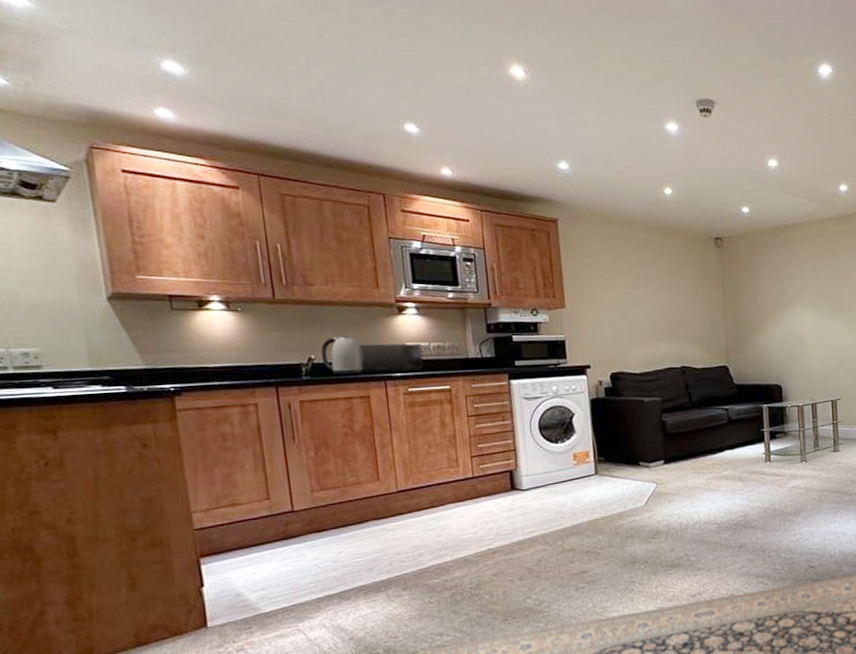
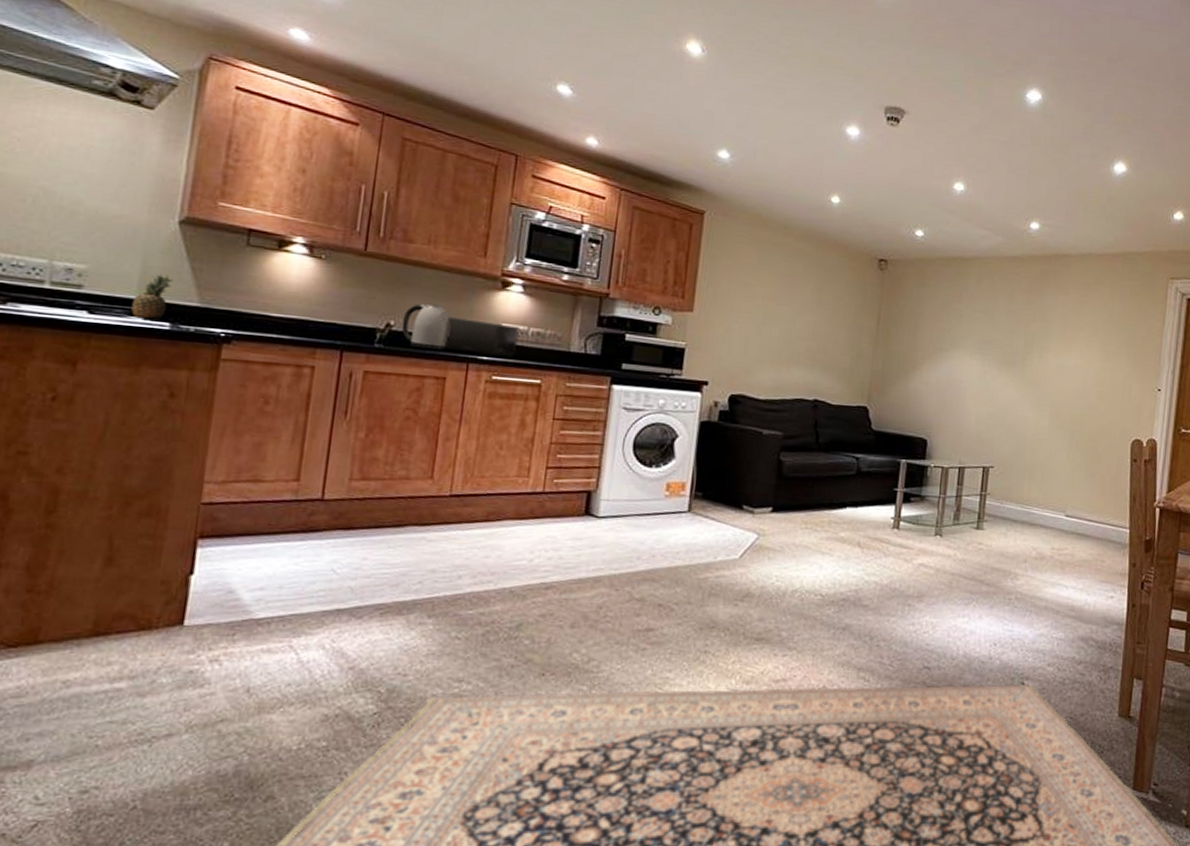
fruit: none [88,344,119,387] -> present [131,273,174,320]

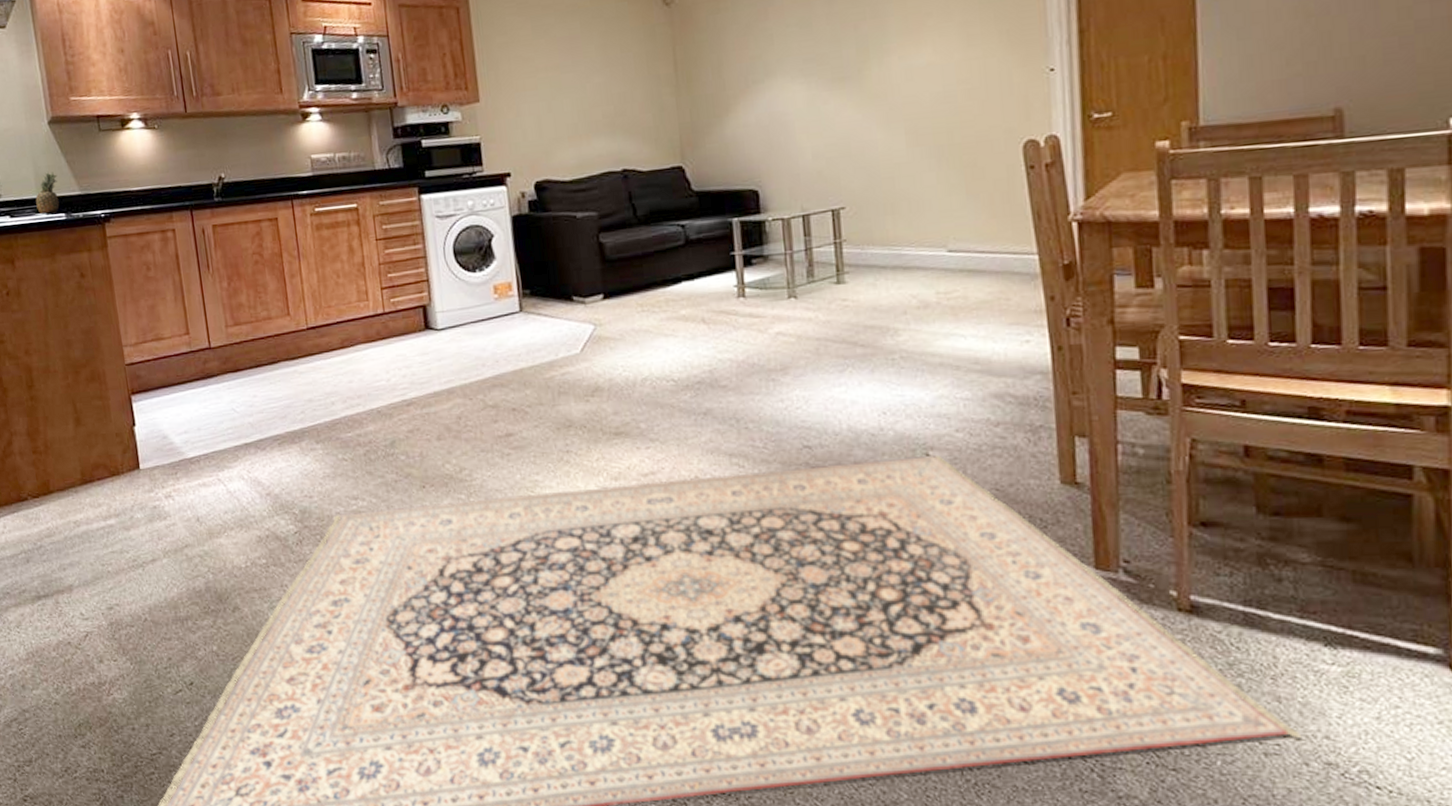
kettle: present [401,303,451,351] -> none [230,149,271,195]
toaster: present [445,316,520,358] -> none [264,155,330,191]

